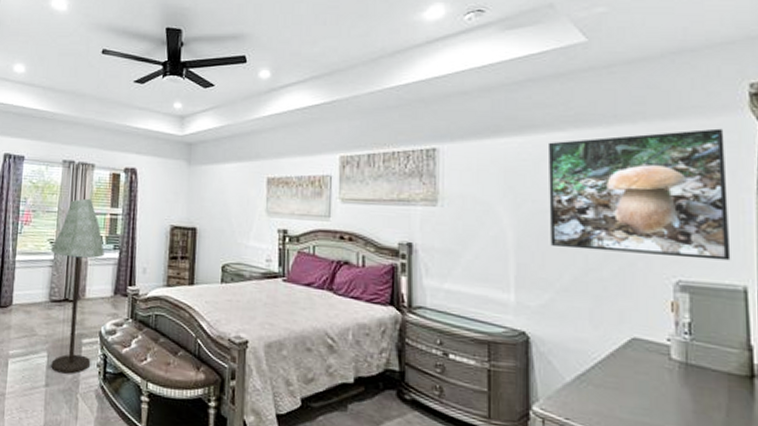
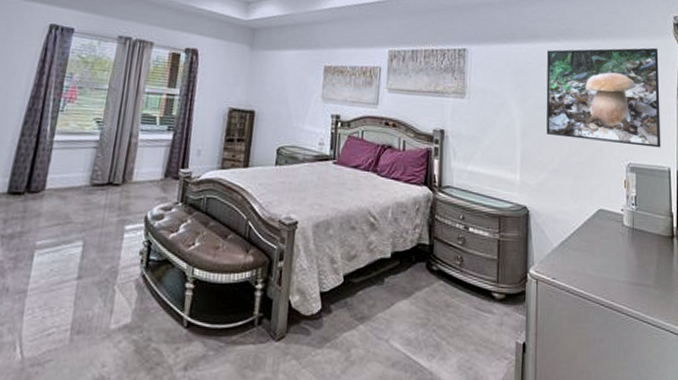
floor lamp: present [50,198,104,374] -> none [86,77,157,264]

